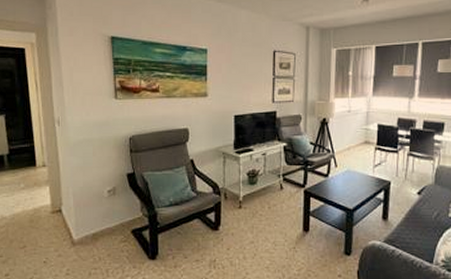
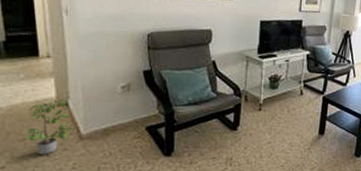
potted plant: none [27,206,68,261] -> present [27,99,75,155]

